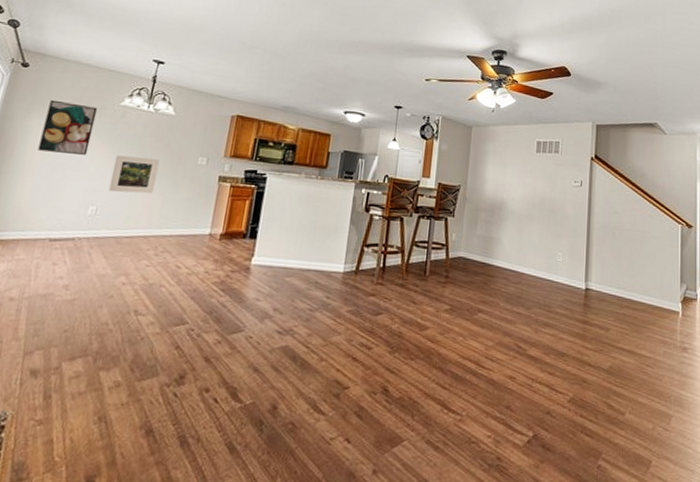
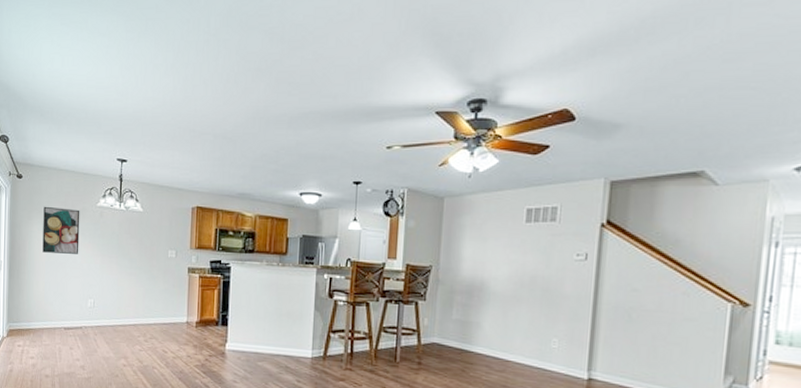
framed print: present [108,155,160,194] -> none [100,253,137,287]

